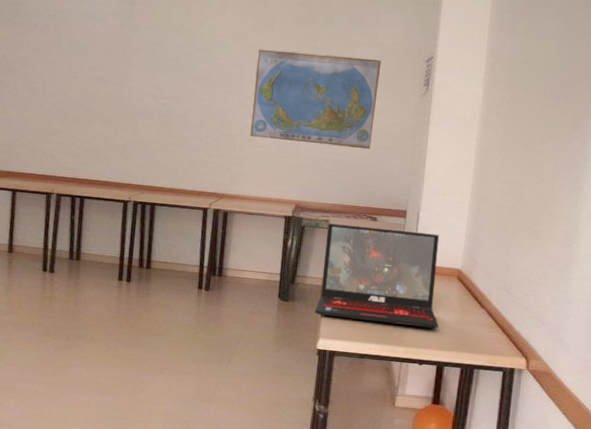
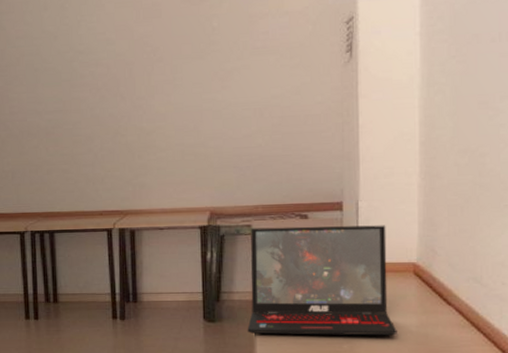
world map: present [250,48,382,150] -> none [146,30,292,142]

